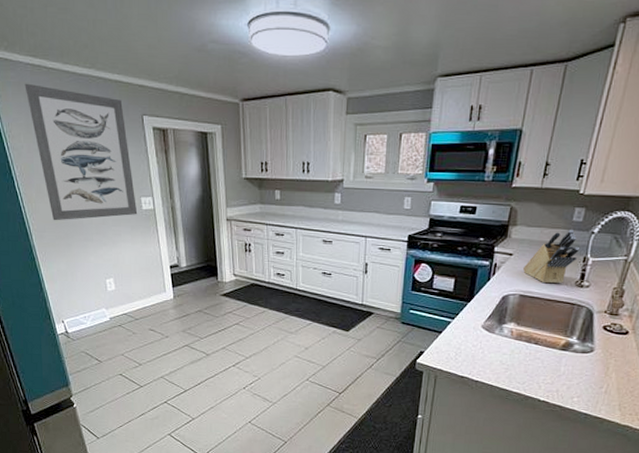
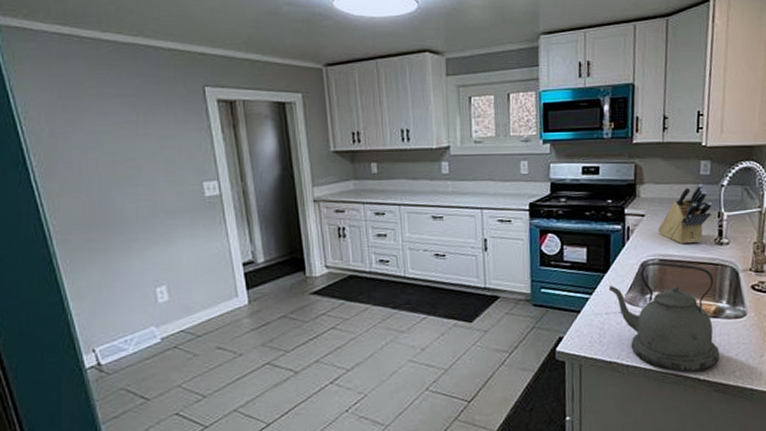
wall art: present [24,83,138,221] -> none [49,55,199,219]
kettle: none [469,297,569,394] -> present [608,262,720,372]

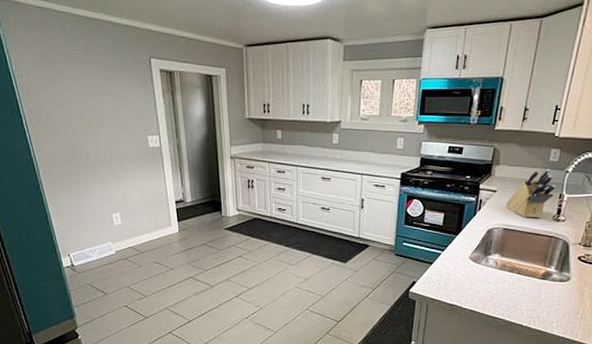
kettle: present [608,262,720,372] -> none [458,230,547,320]

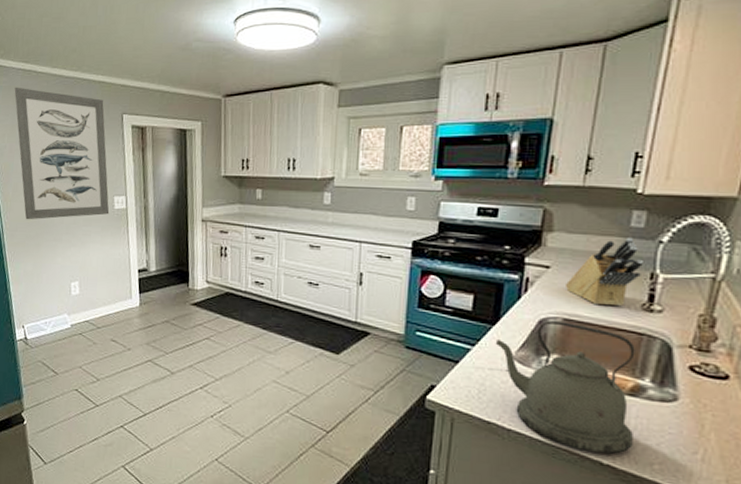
wall art: none [34,25,144,158] -> present [14,87,110,220]
kettle: none [458,230,547,320] -> present [495,321,635,455]

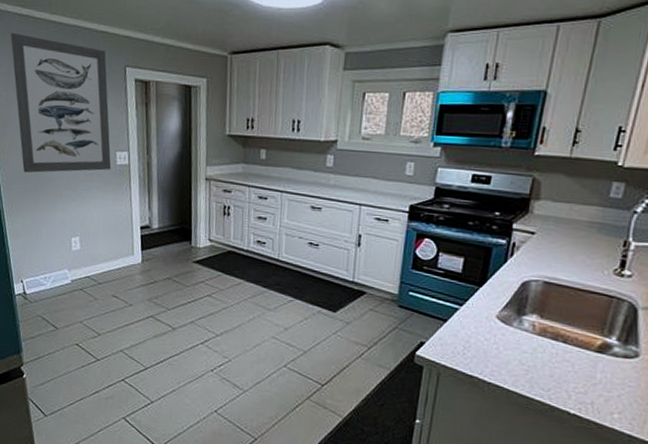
kettle: present [495,321,635,455] -> none [481,283,606,405]
knife block: present [566,238,643,307] -> none [548,207,618,271]

